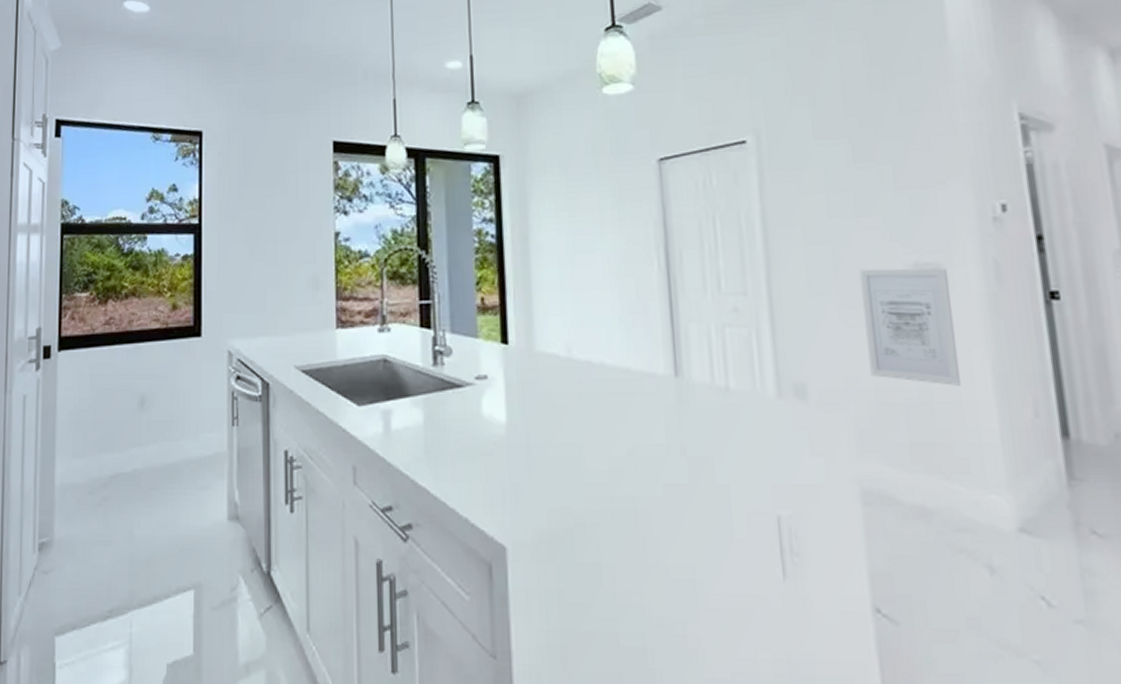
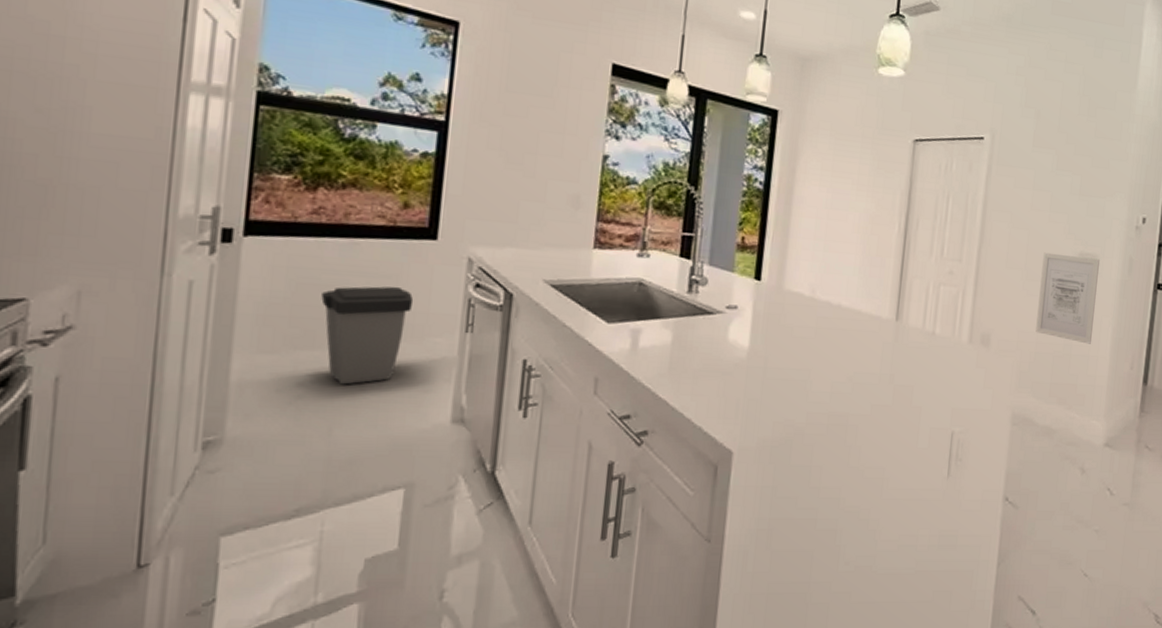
trash can: none [116,386,187,485] -> present [321,286,414,385]

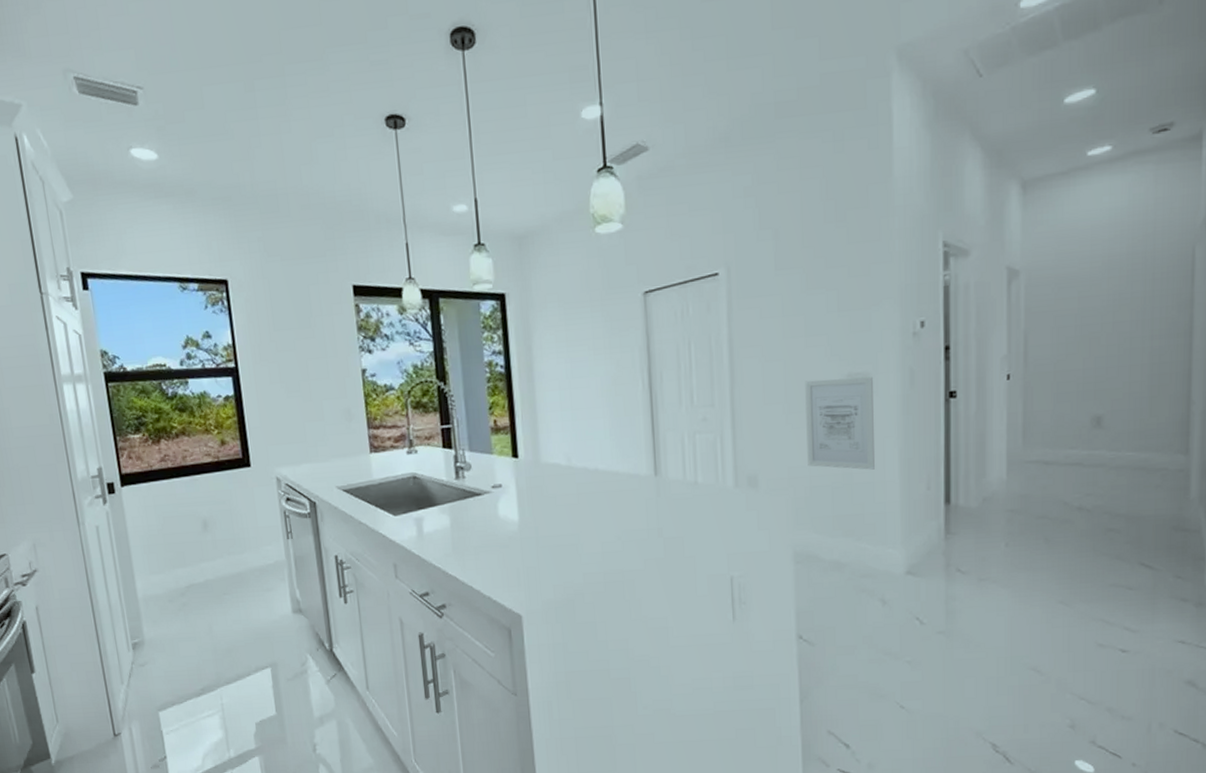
trash can: present [321,286,414,385] -> none [181,510,245,592]

